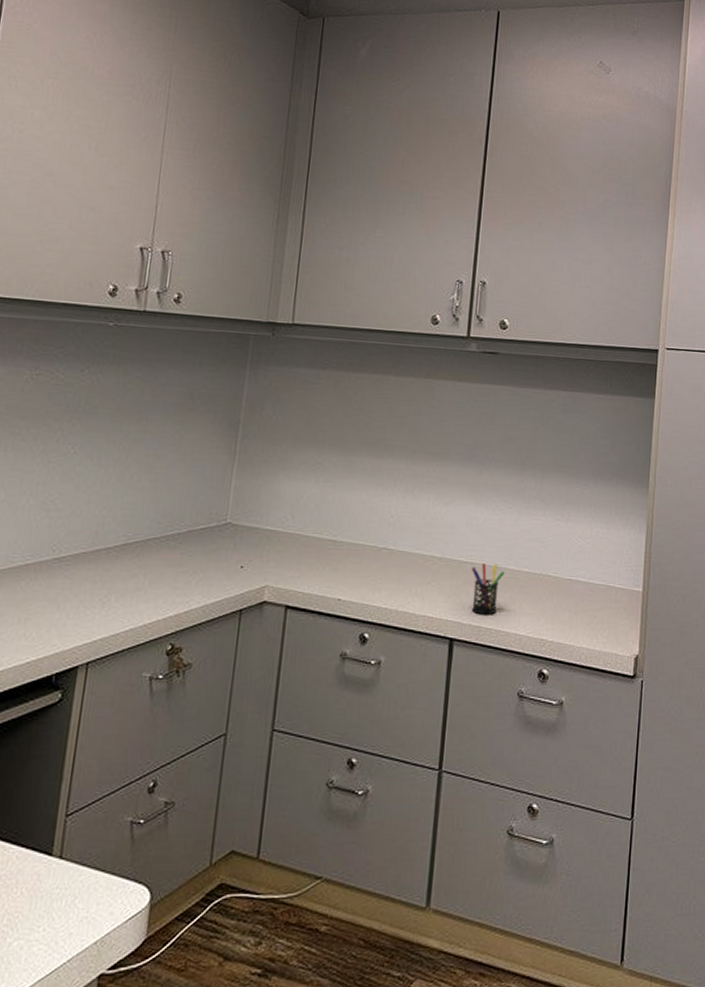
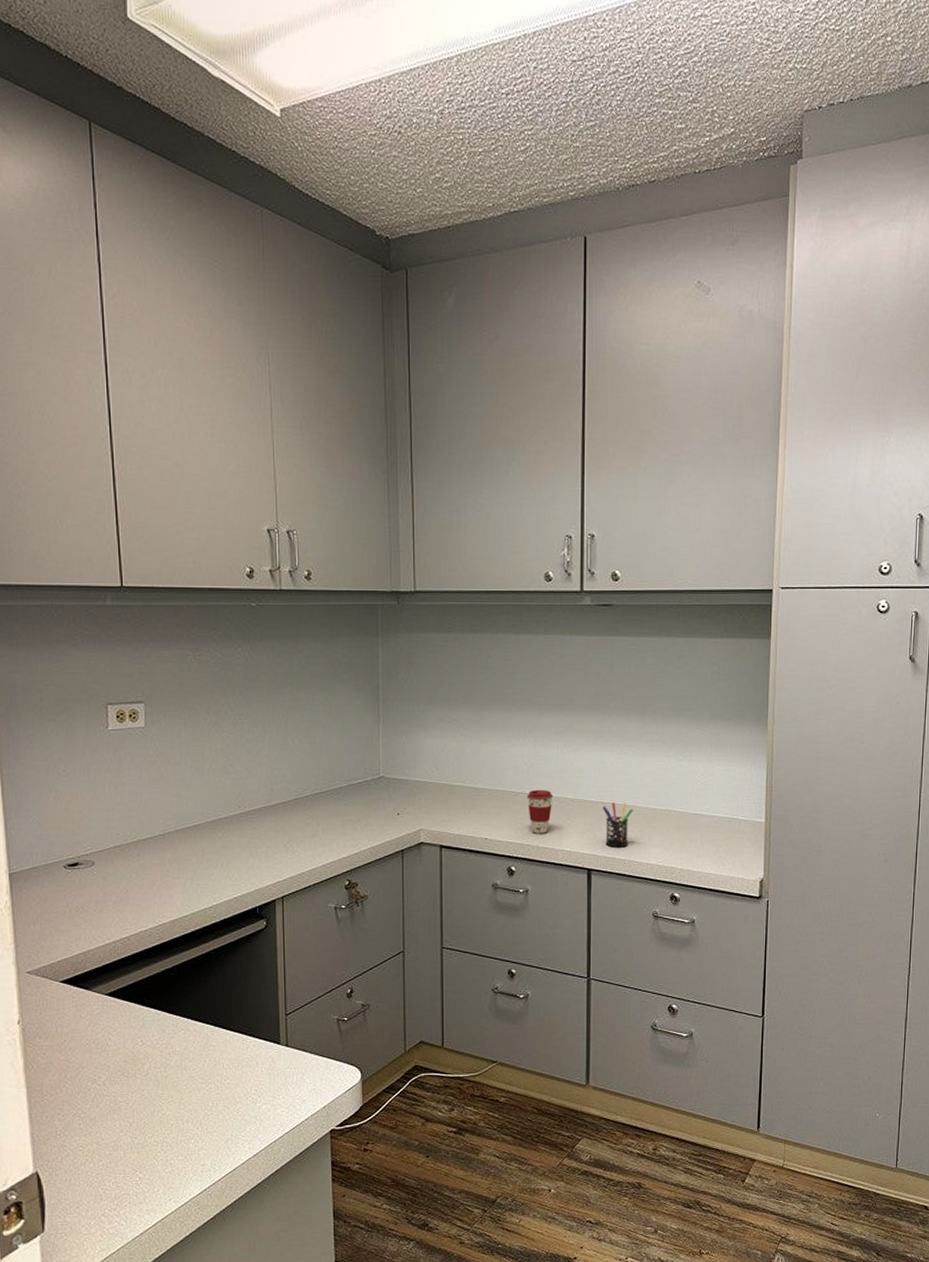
coffee cup: none [389,545,420,596] -> present [526,789,553,834]

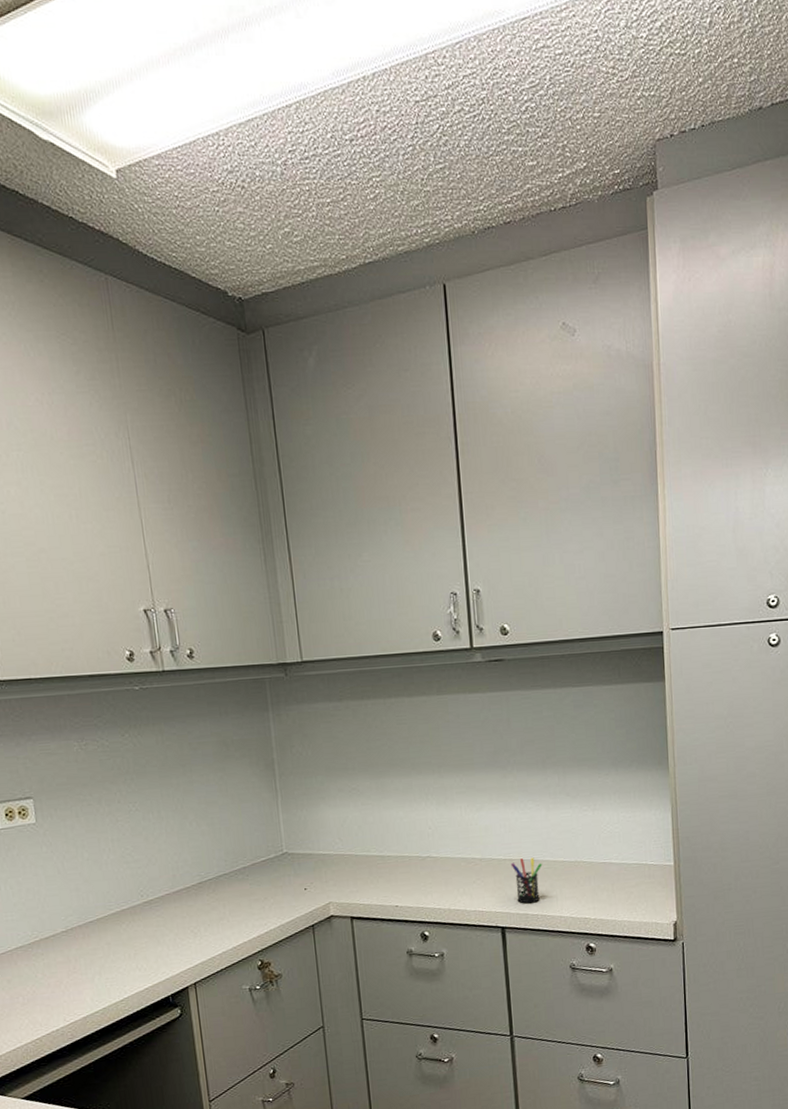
coffee cup: present [526,789,553,834] -> none [434,851,461,897]

